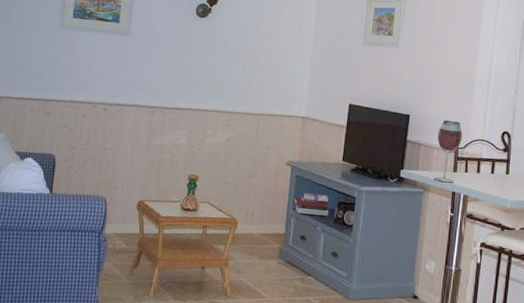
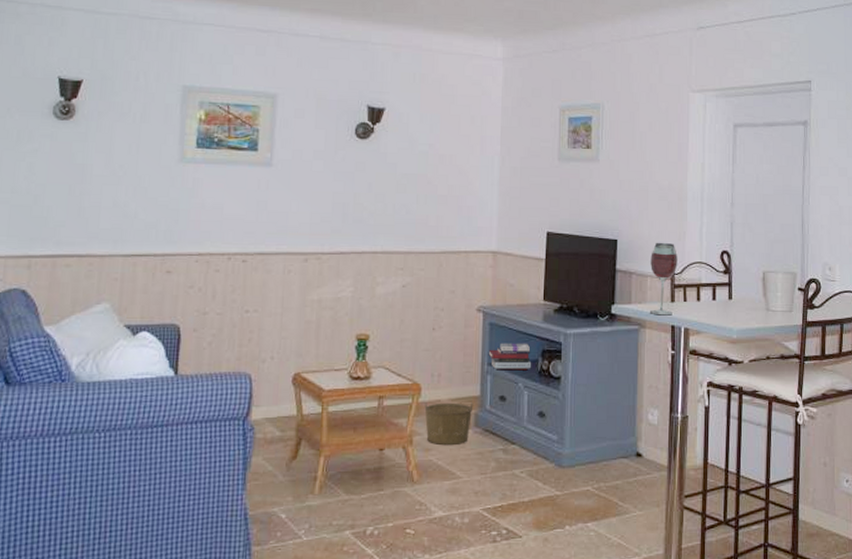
basket: none [239,234,279,271] -> present [424,402,474,446]

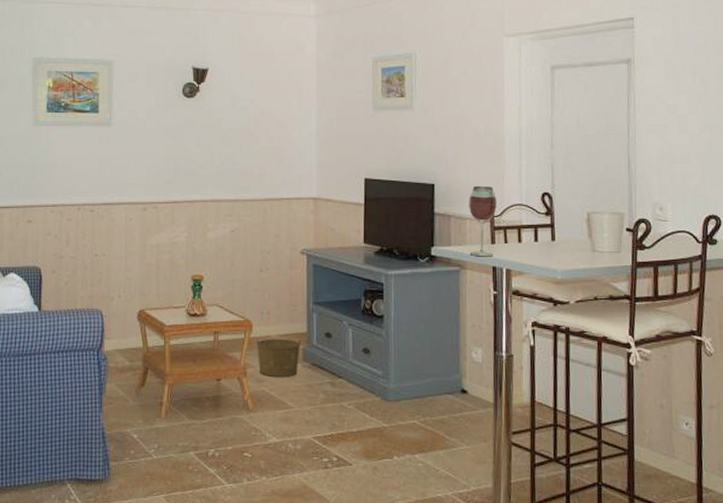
books: present [488,343,532,370] -> none [313,283,355,309]

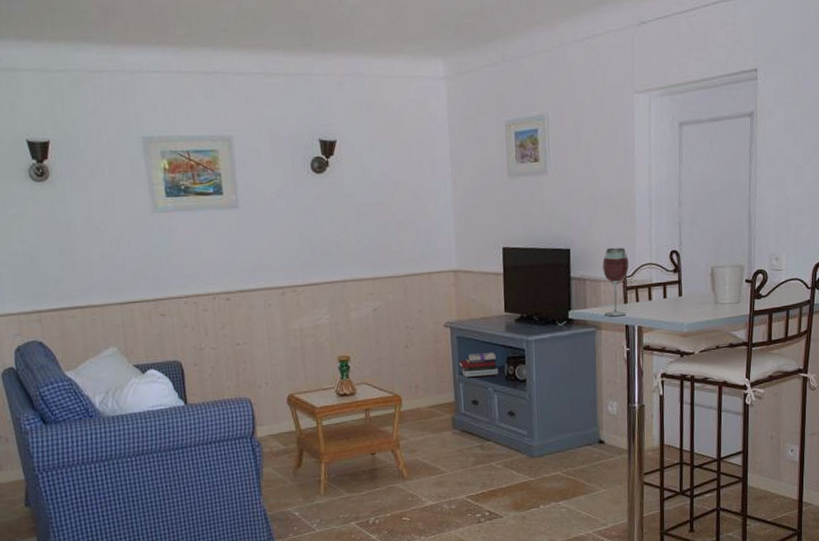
basket: present [256,338,301,378] -> none [406,408,450,447]
books: none [313,283,355,309] -> present [458,352,499,378]

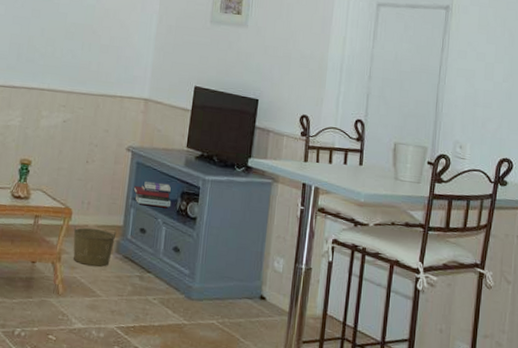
basket: none [406,408,450,447] -> present [73,226,117,267]
wineglass: present [603,247,629,317] -> none [284,105,314,174]

